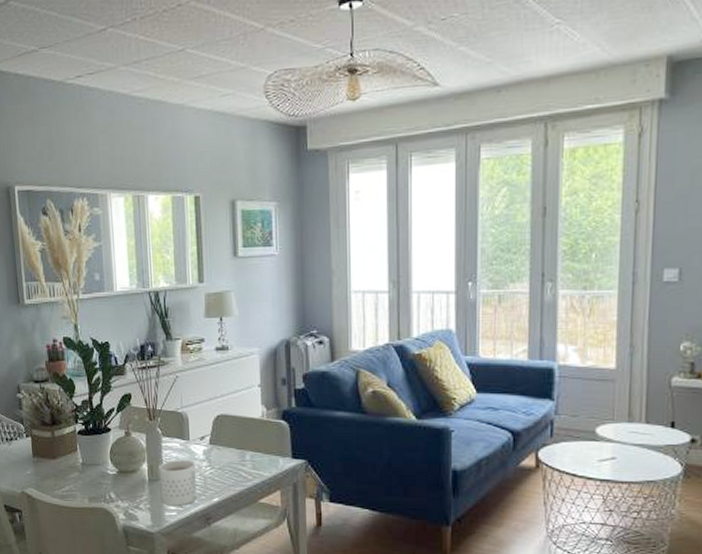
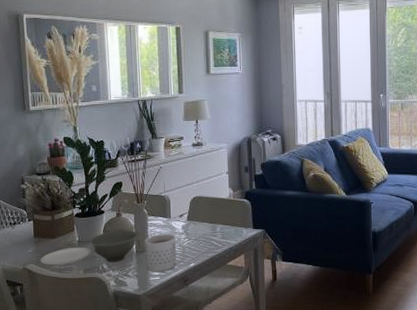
plate: none [39,470,97,491] -> present [40,247,91,265]
bowl: none [94,452,151,492] -> present [89,230,138,263]

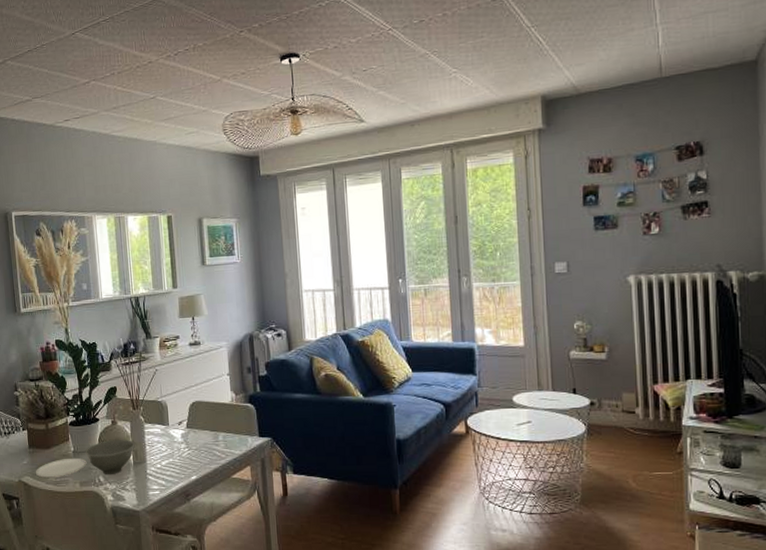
mug: present [145,234,186,272] -> none [142,443,187,485]

